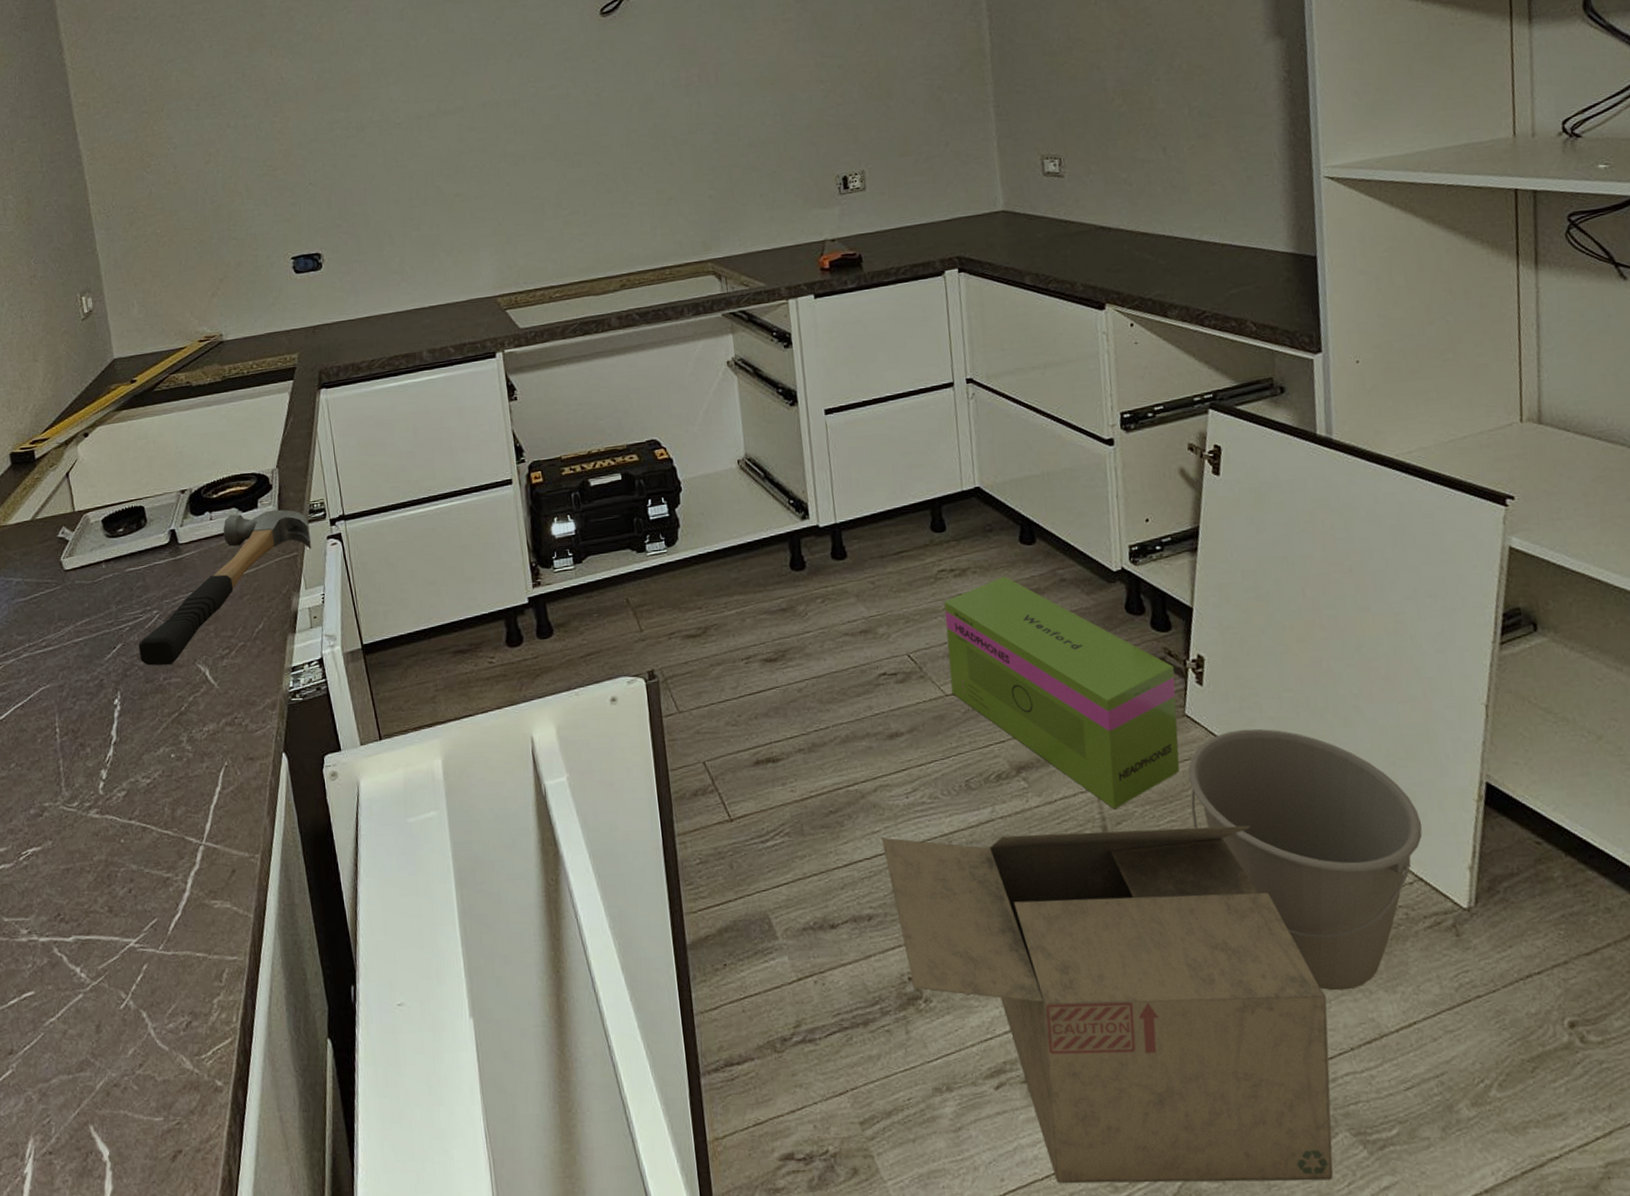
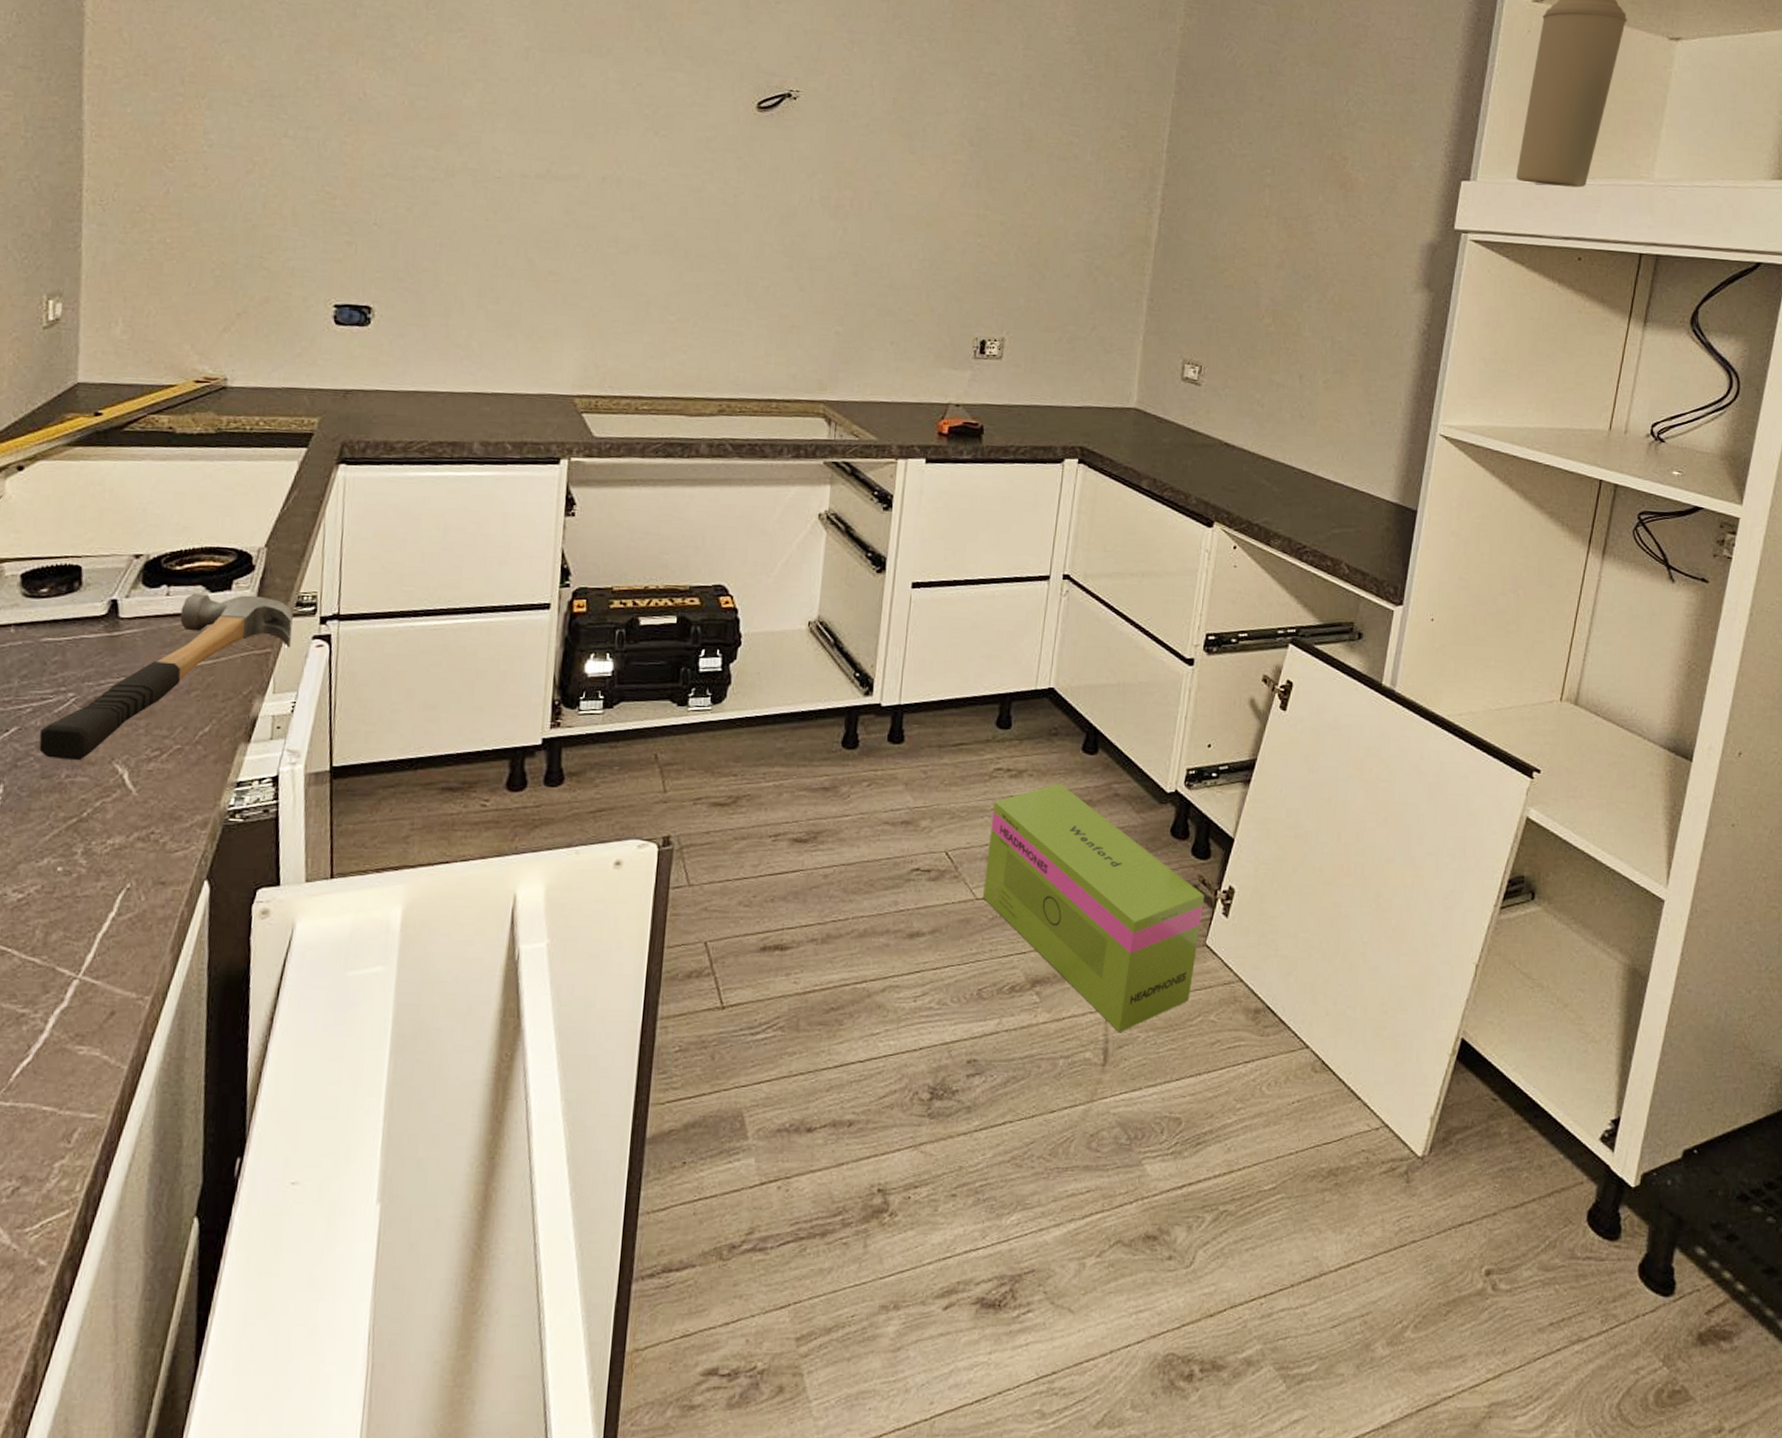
cardboard box: present [881,825,1333,1184] -> none [879,1040,1279,1413]
bucket: present [1187,728,1423,991] -> none [1191,965,1399,1228]

